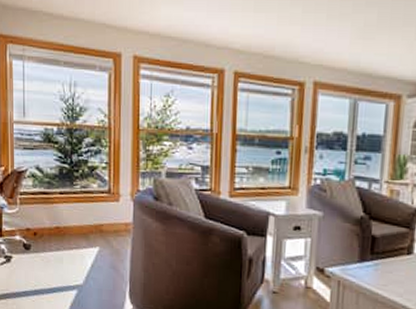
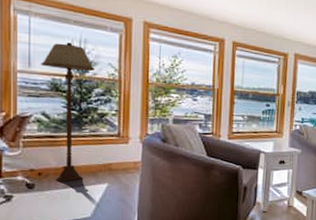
floor lamp: none [34,87,85,243] -> present [41,42,95,182]

